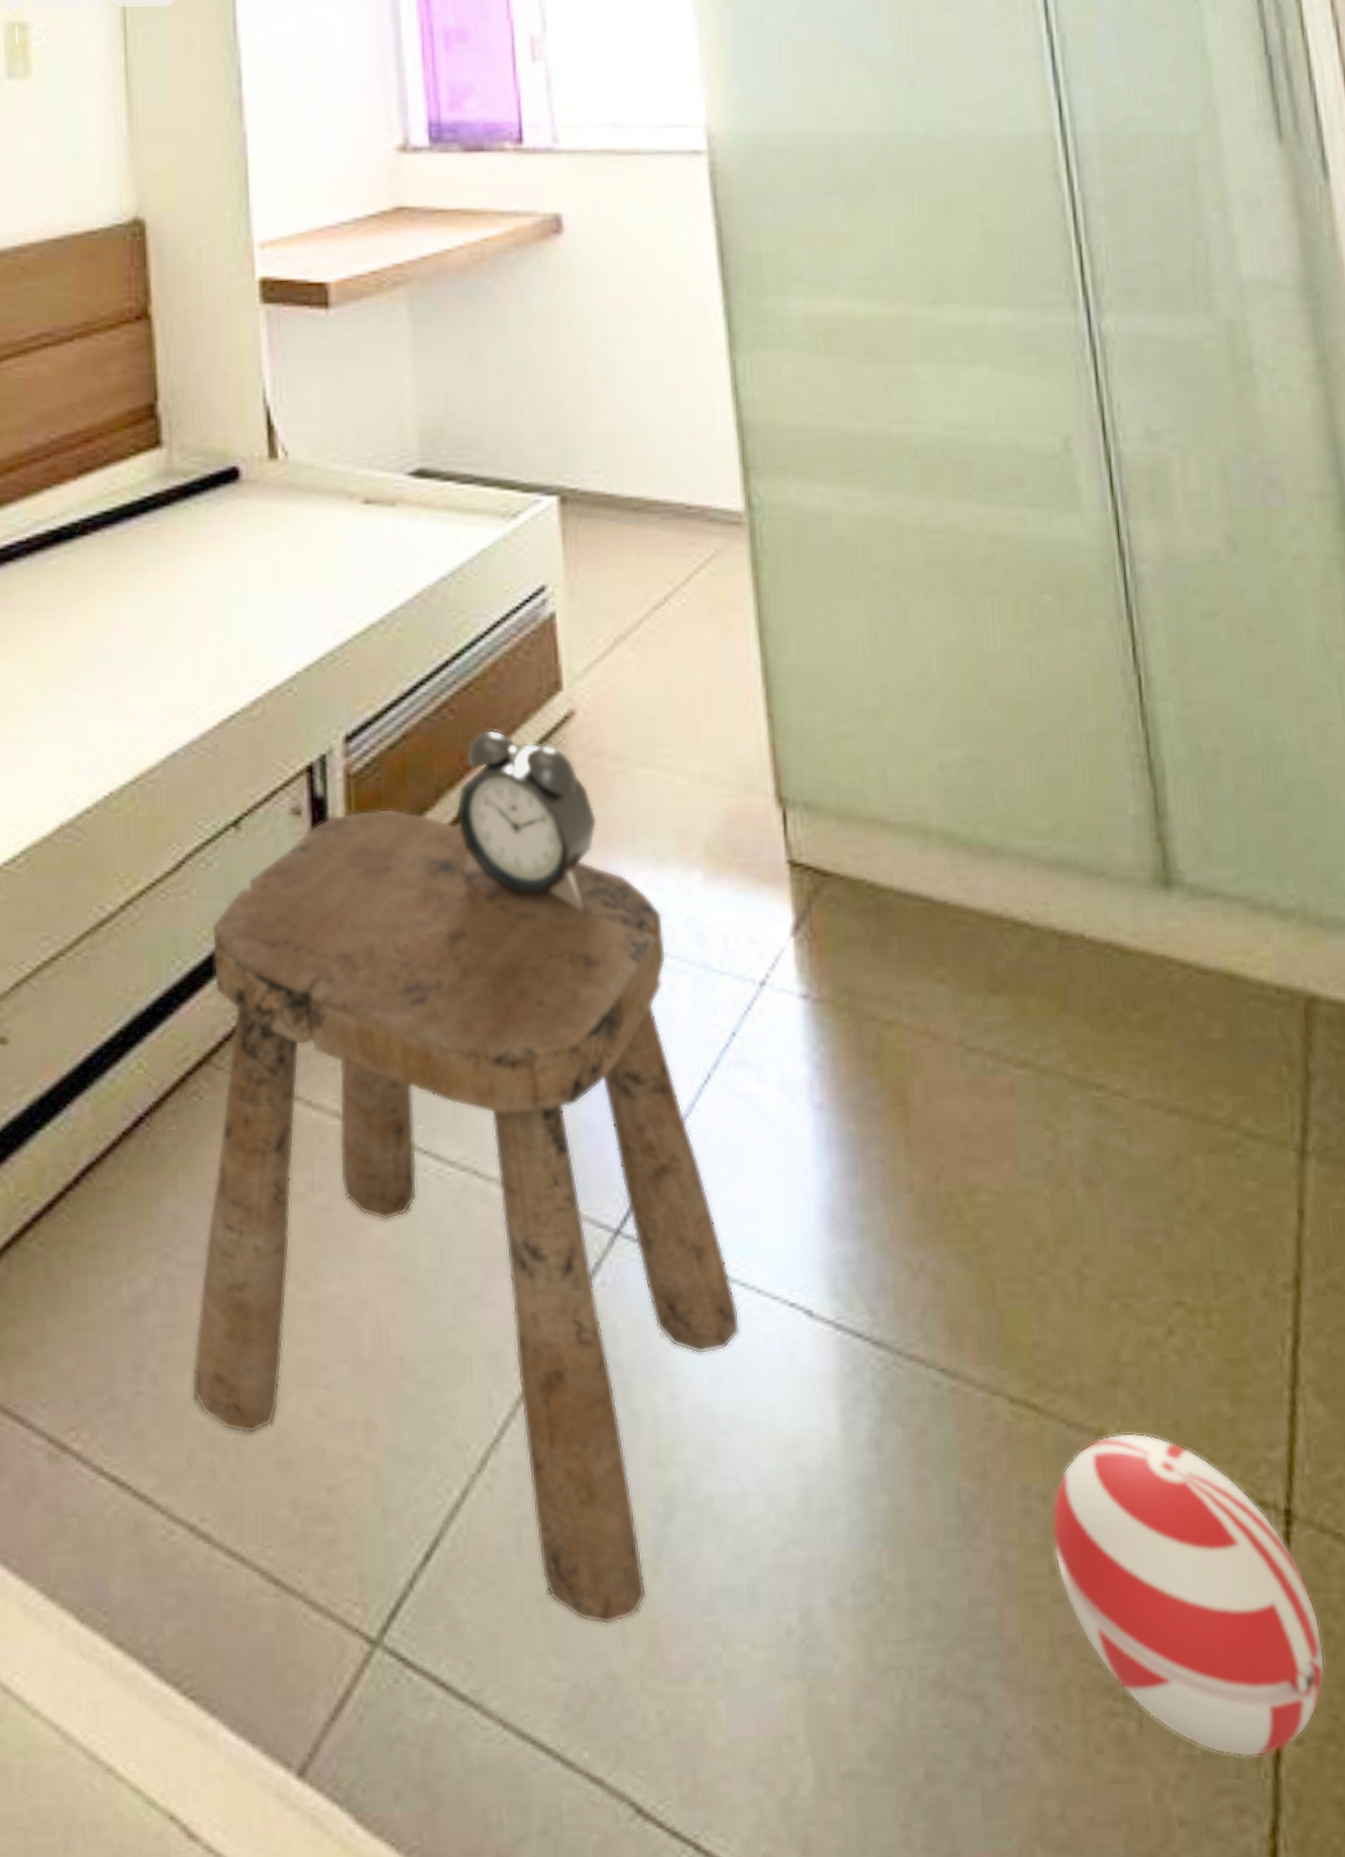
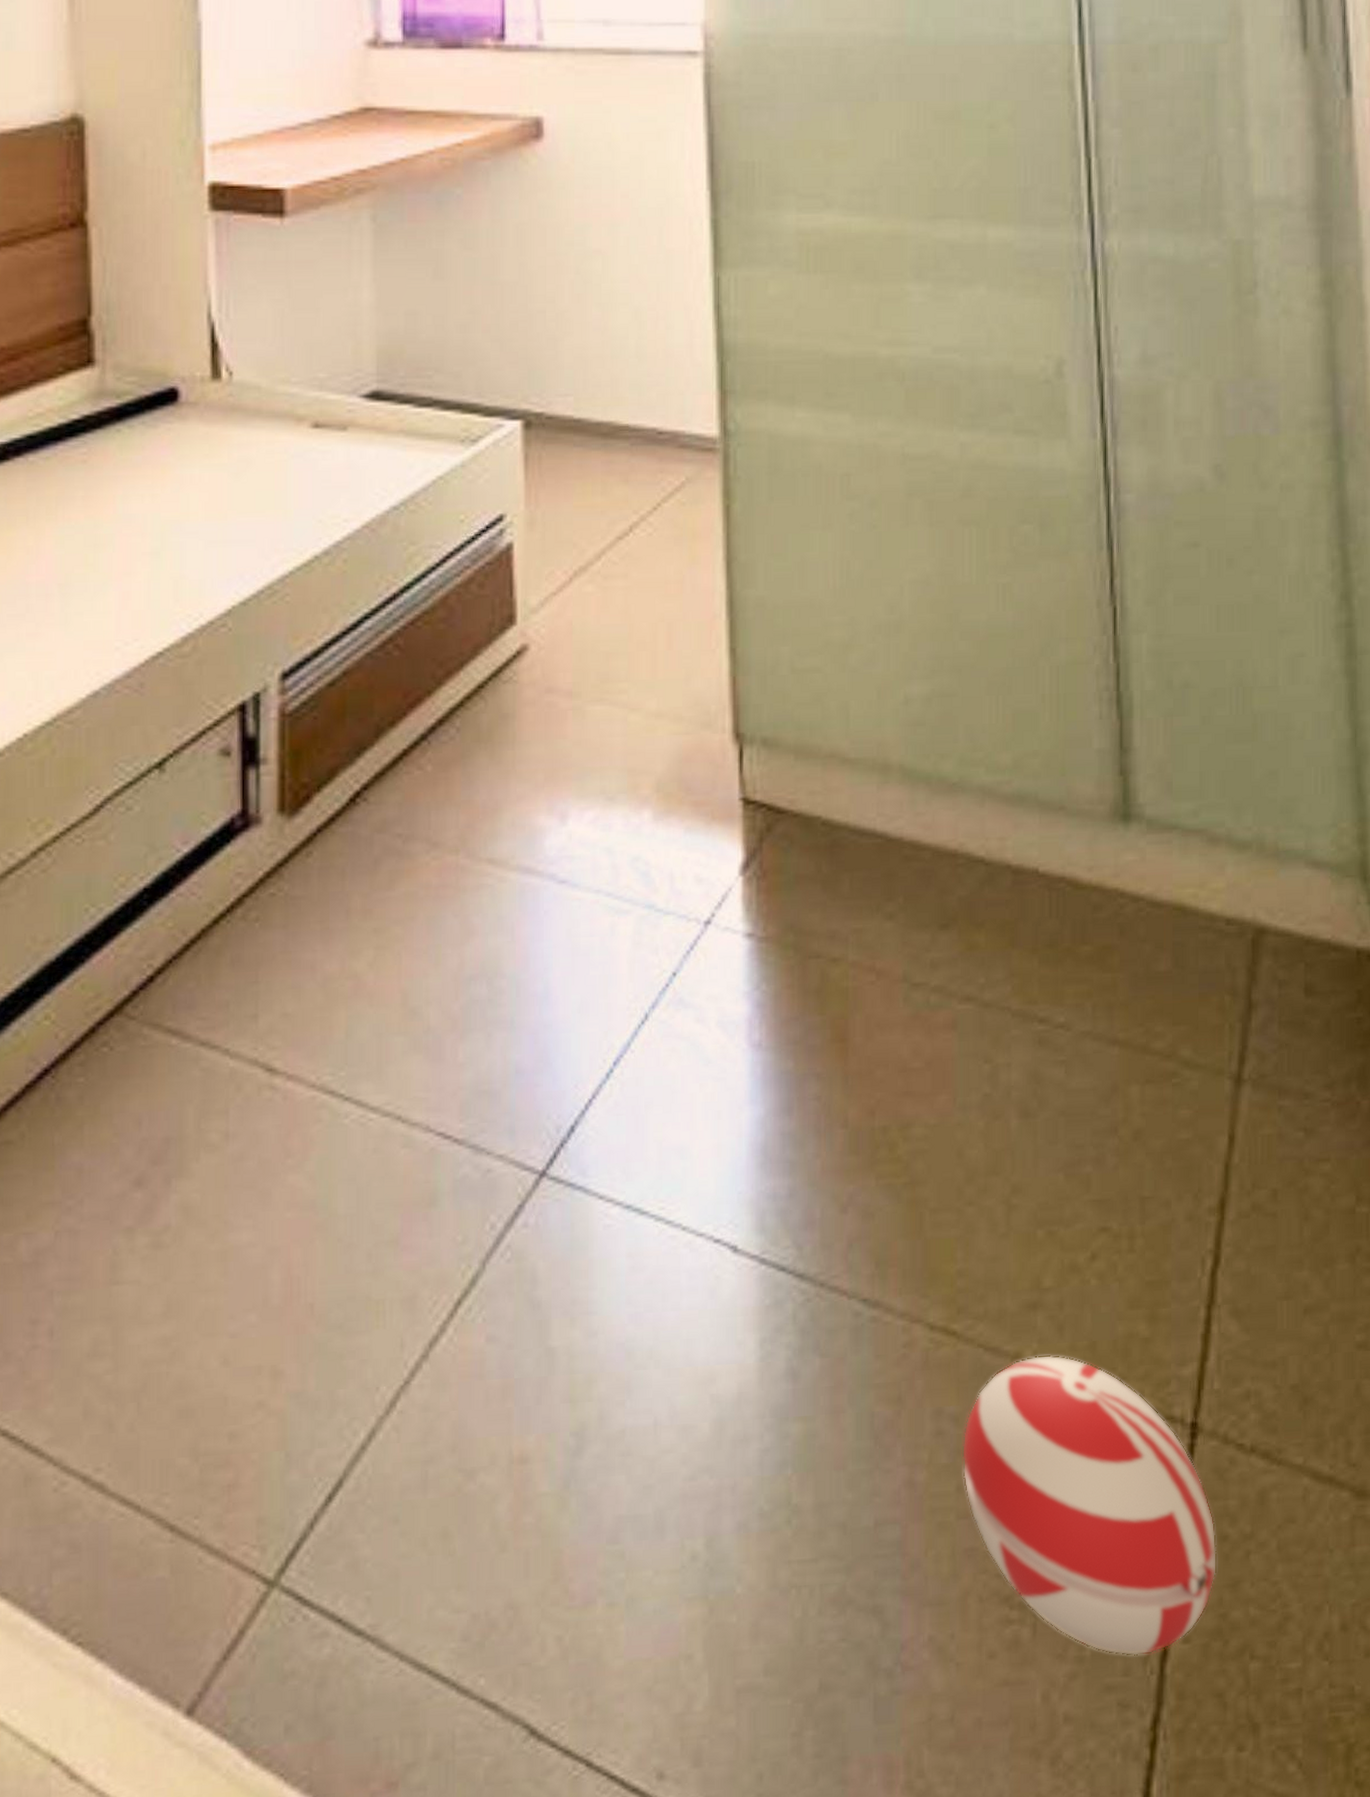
stool: present [191,808,741,1625] -> none [90,748,663,1557]
alarm clock: present [454,729,598,912] -> none [395,665,546,852]

